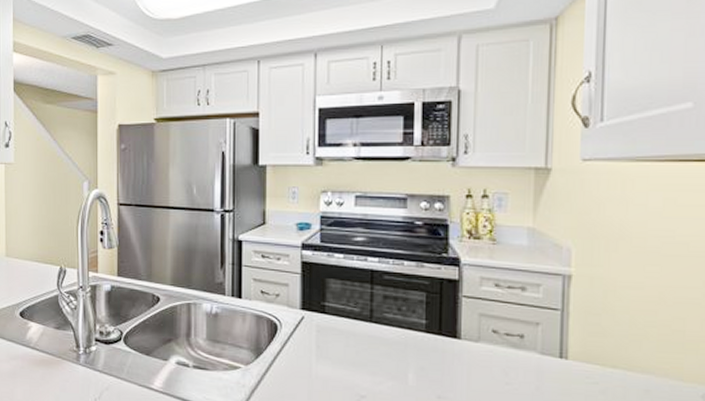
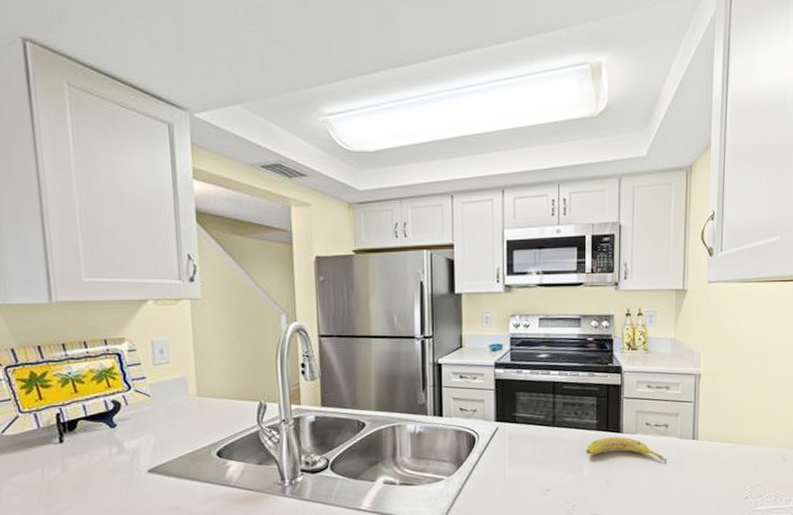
fruit: none [412,342,522,381] -> present [586,437,667,462]

